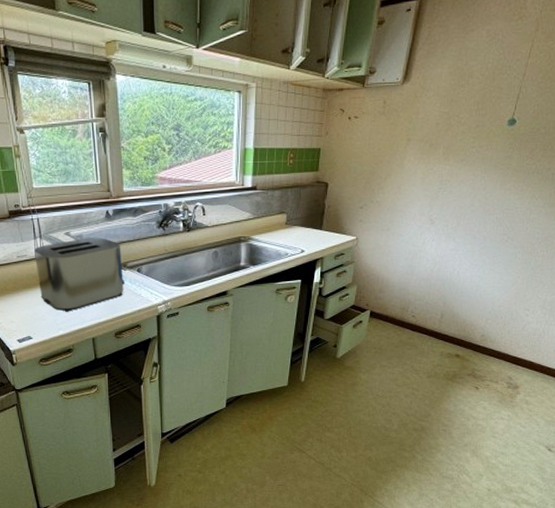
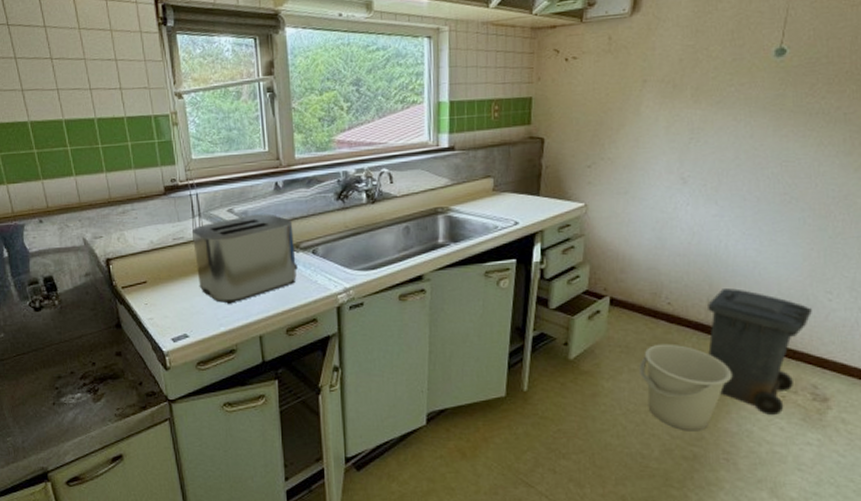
bucket: none [387,346,454,411] -> present [638,343,733,432]
recycling bin: none [438,306,514,398] -> present [708,288,812,415]

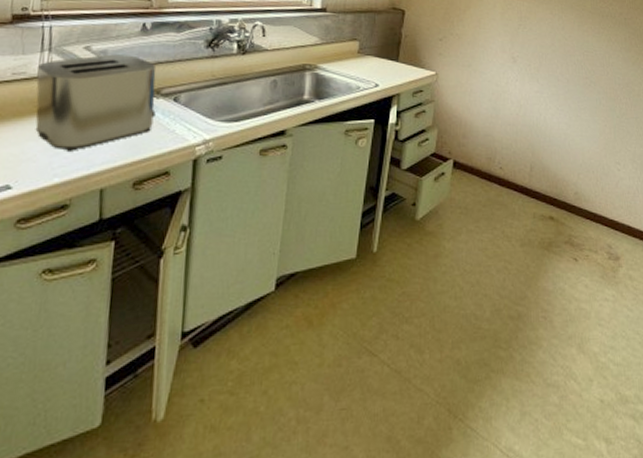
bucket: present [638,343,733,432] -> none [475,206,549,291]
recycling bin: present [708,288,812,415] -> none [531,157,606,273]

